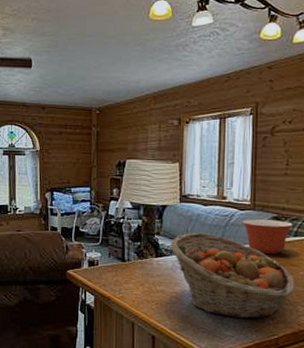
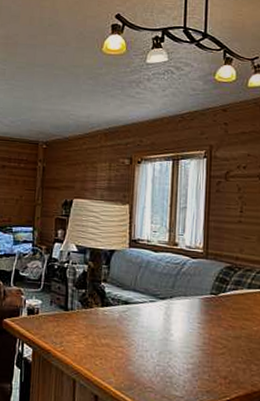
fruit basket: present [170,232,295,319] -> none [117,281,248,378]
mixing bowl: present [241,219,293,255] -> none [193,268,246,308]

